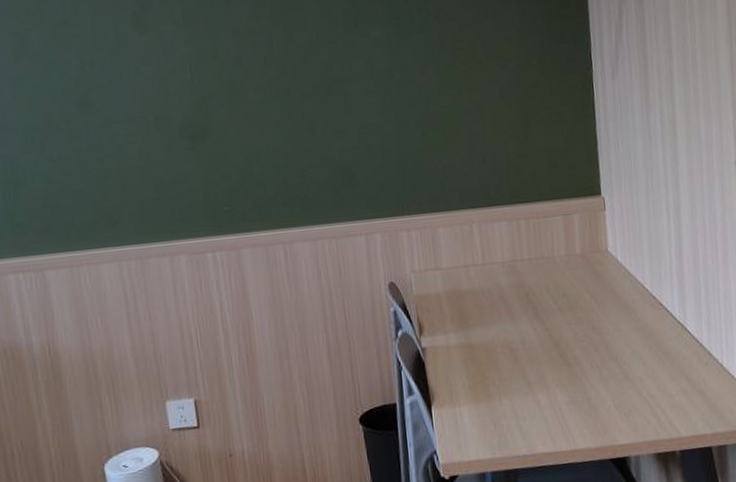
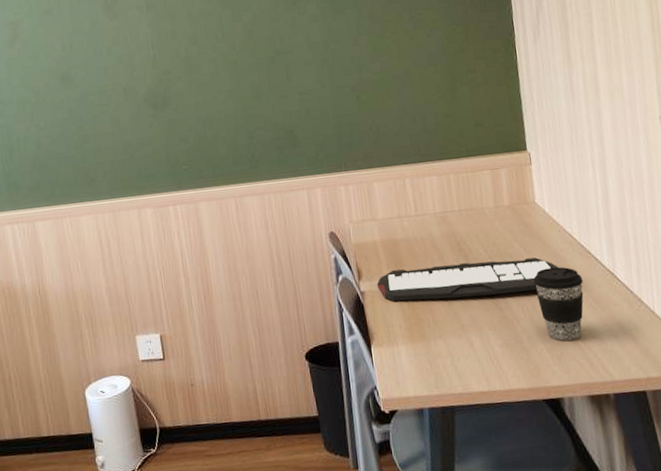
keyboard: none [439,309,630,358] -> present [377,257,559,302]
coffee cup: none [603,319,654,397] -> present [533,267,584,341]

